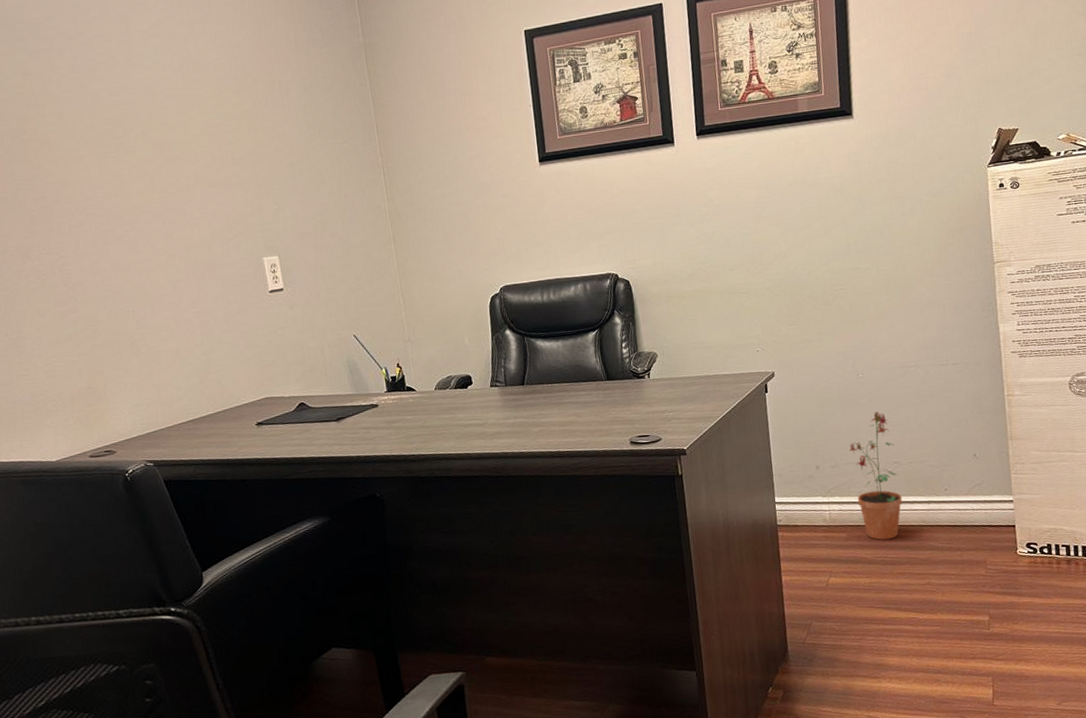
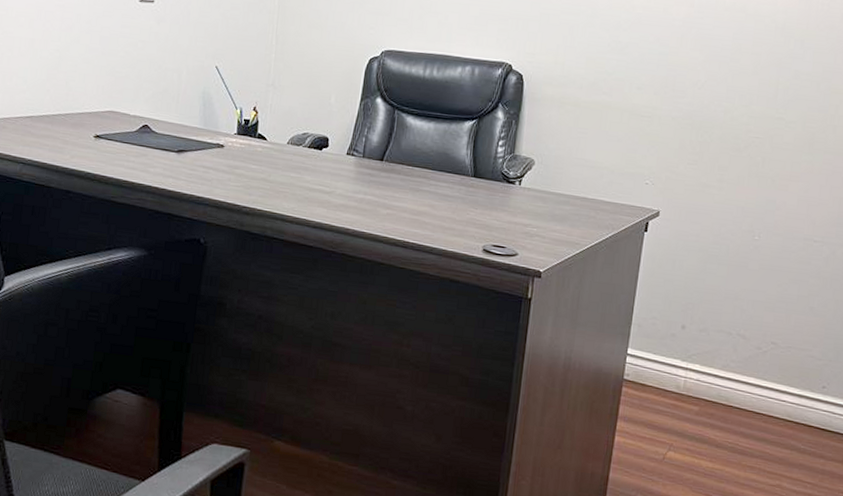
potted plant: present [850,411,903,540] -> none [720,282,777,426]

